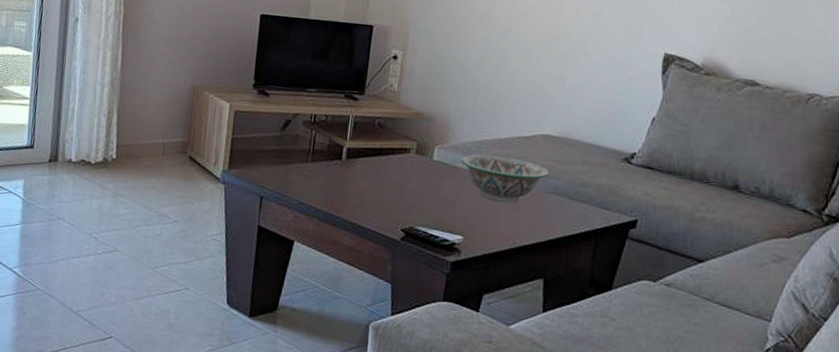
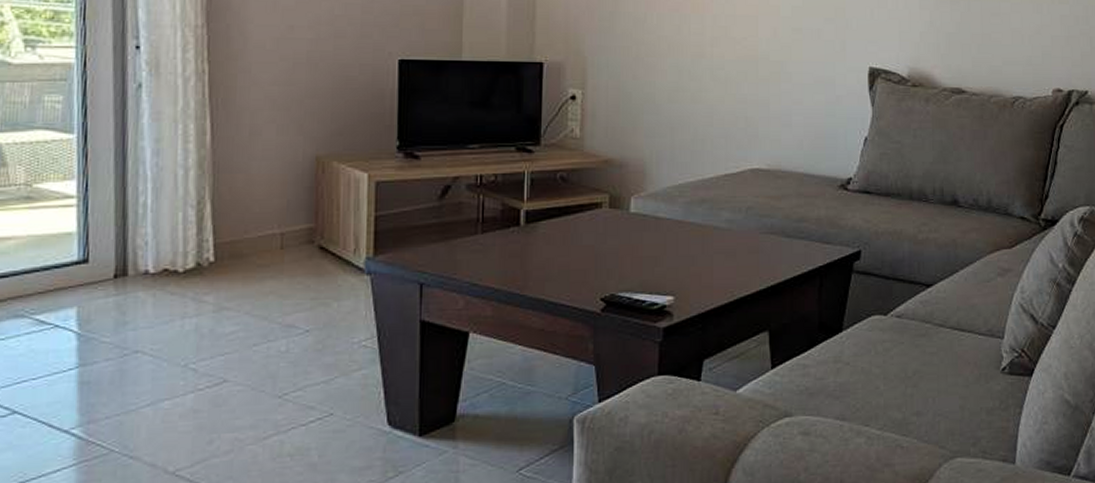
decorative bowl: present [461,154,549,203] -> none [662,199,762,250]

